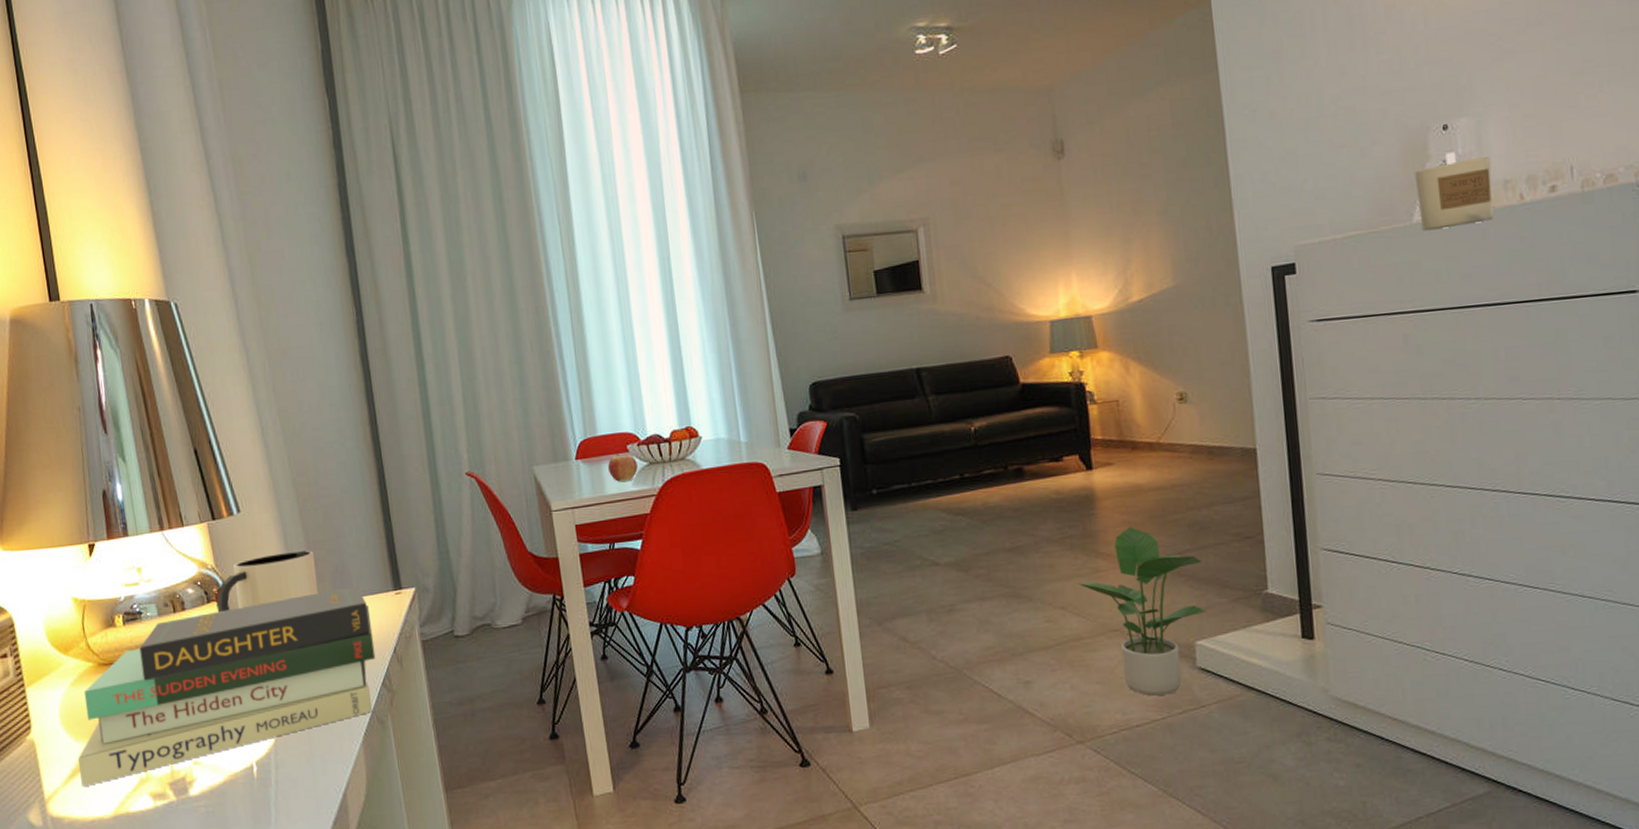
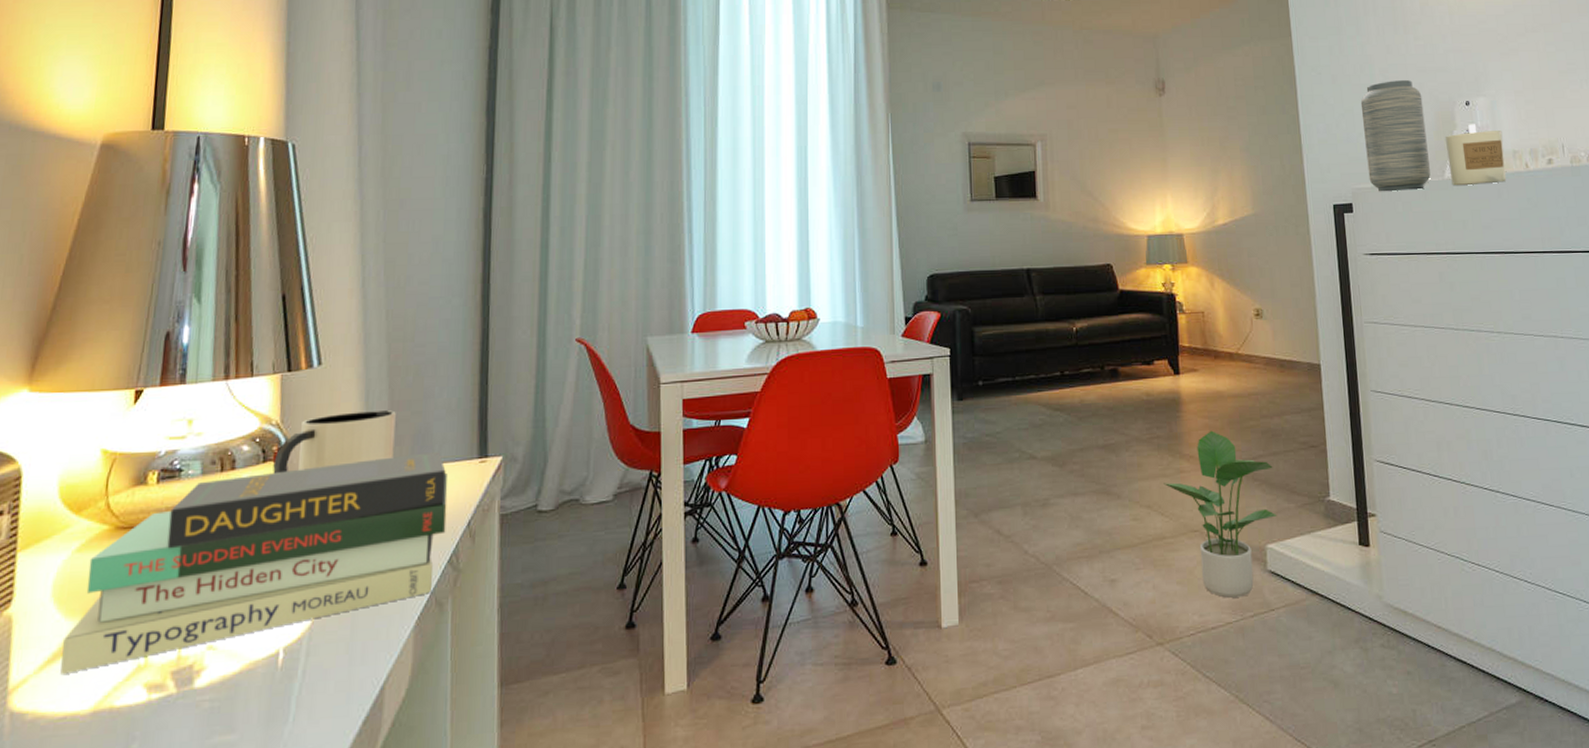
fruit: present [608,454,638,482] -> none [724,330,753,358]
vase: none [1306,106,1395,247] -> present [1360,79,1431,192]

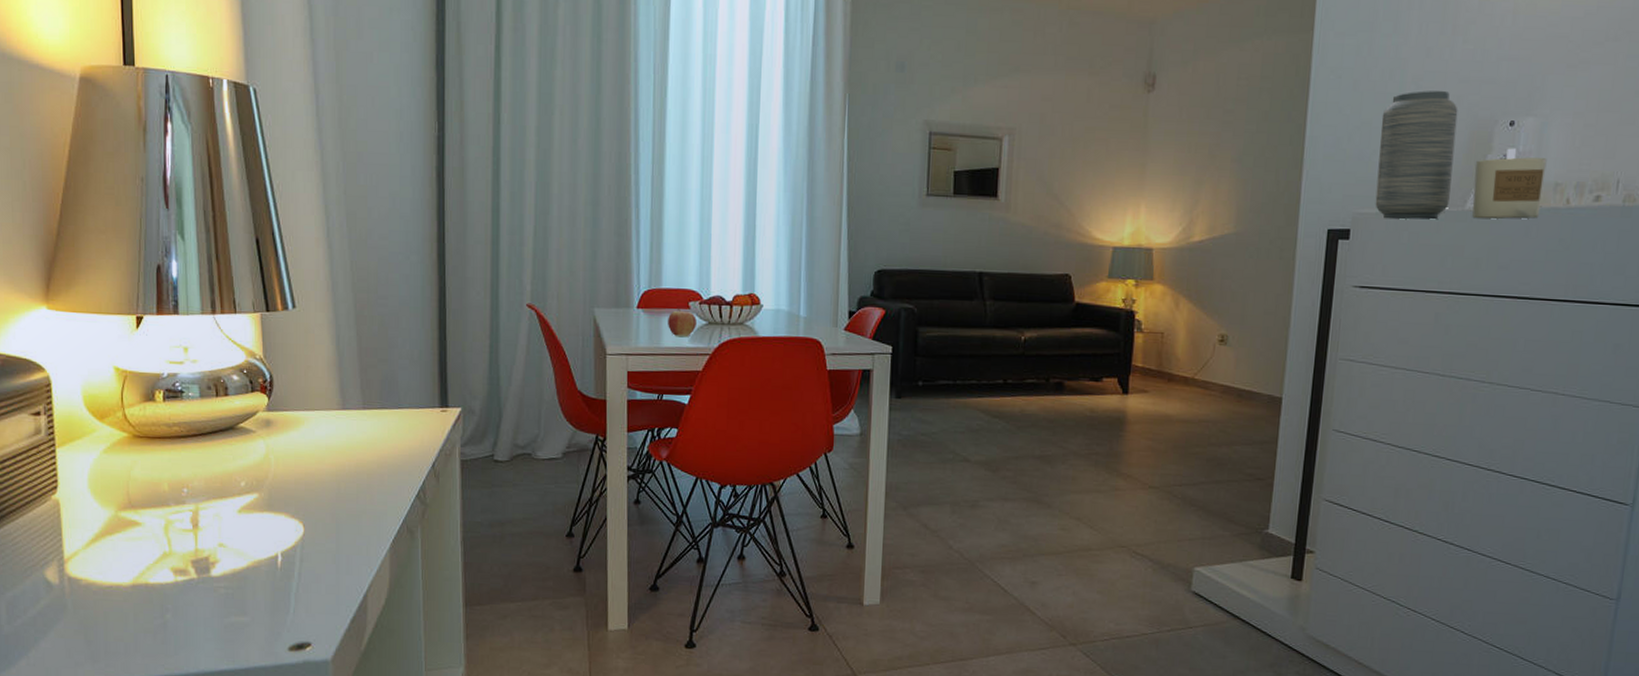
books: present [60,452,448,674] -> none [103,397,414,552]
mug: present [273,409,396,475] -> none [260,354,364,404]
fruit: none [724,330,753,358] -> present [668,309,696,336]
potted plant: present [1163,430,1277,598] -> none [1096,453,1213,612]

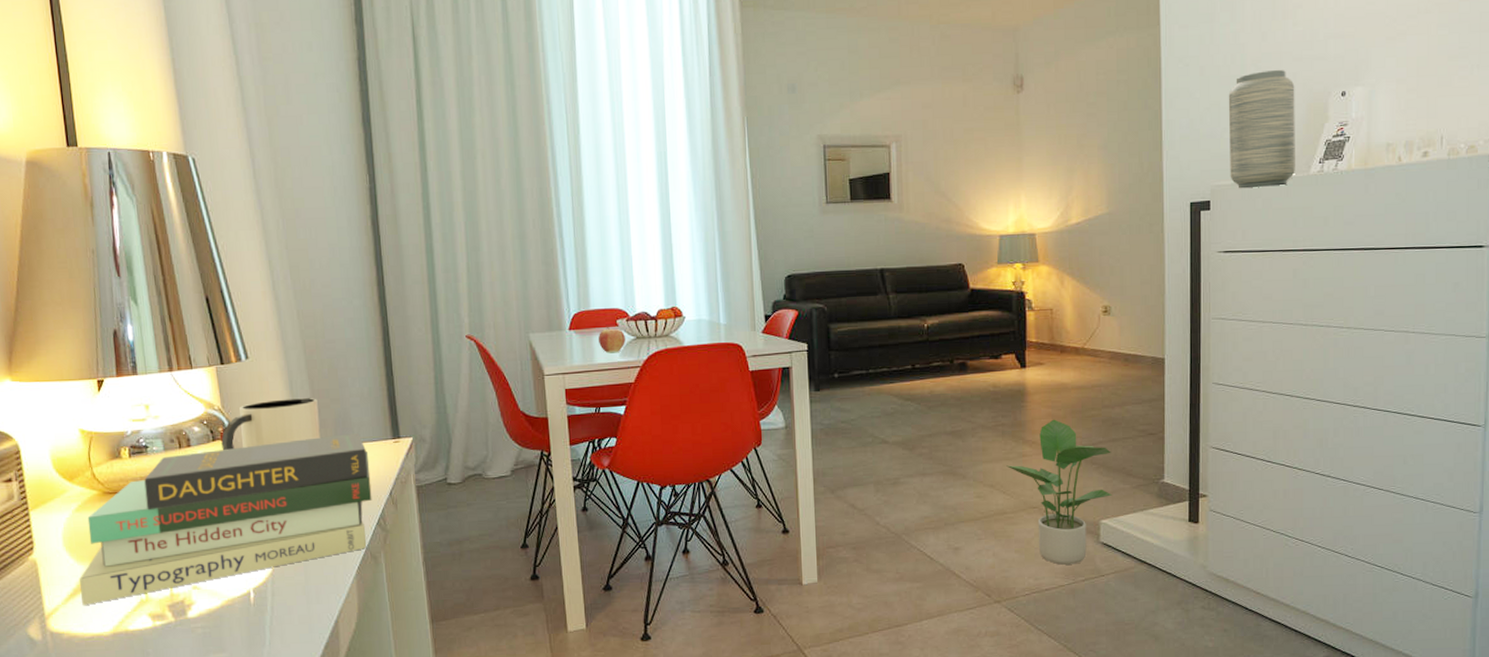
books: none [103,397,414,552] -> present [80,433,372,605]
mug: none [260,354,364,404] -> present [221,397,320,451]
potted plant: none [1096,453,1213,612] -> present [1006,419,1112,565]
candle: present [1472,148,1547,219] -> none [1314,116,1378,182]

